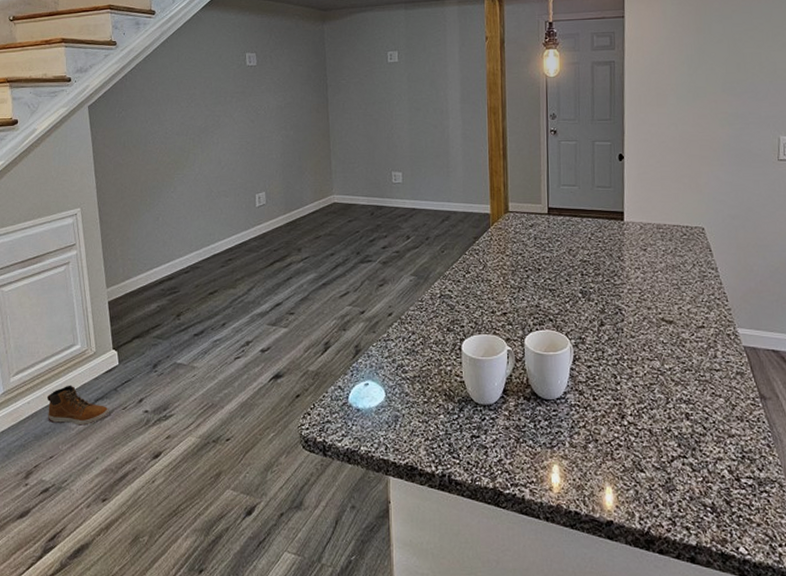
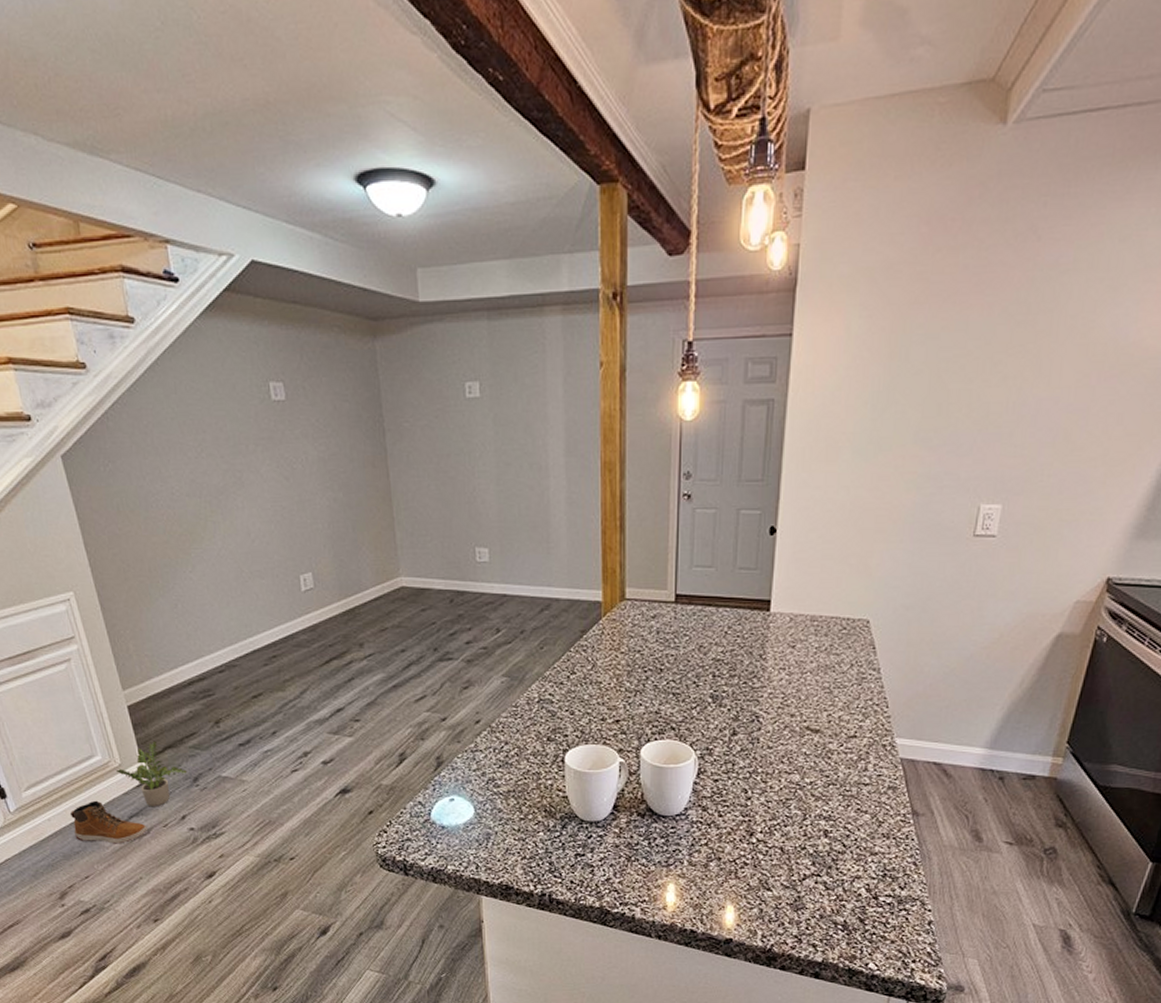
potted plant: none [90,332,149,391] -> present [115,742,187,807]

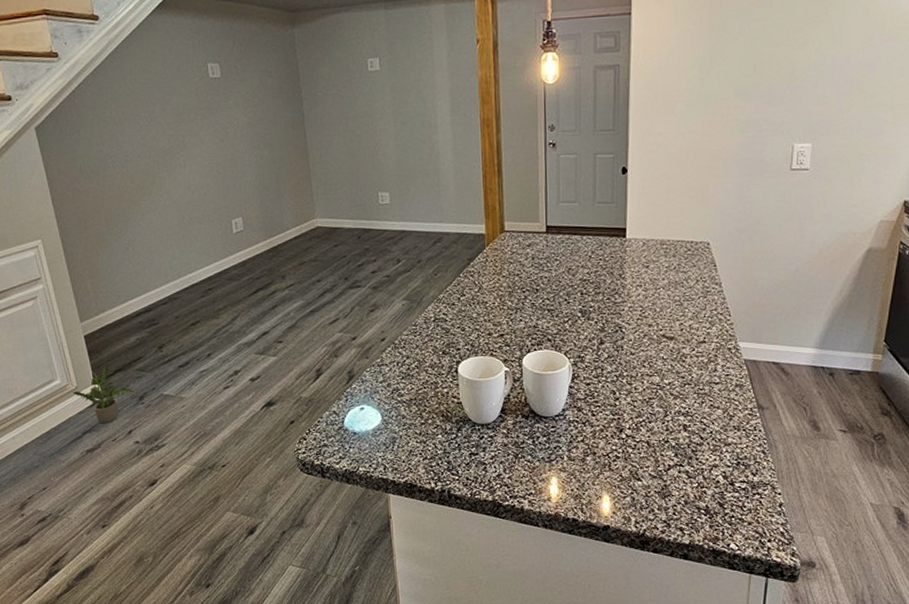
boot: present [71,800,147,844] -> none [32,419,98,458]

